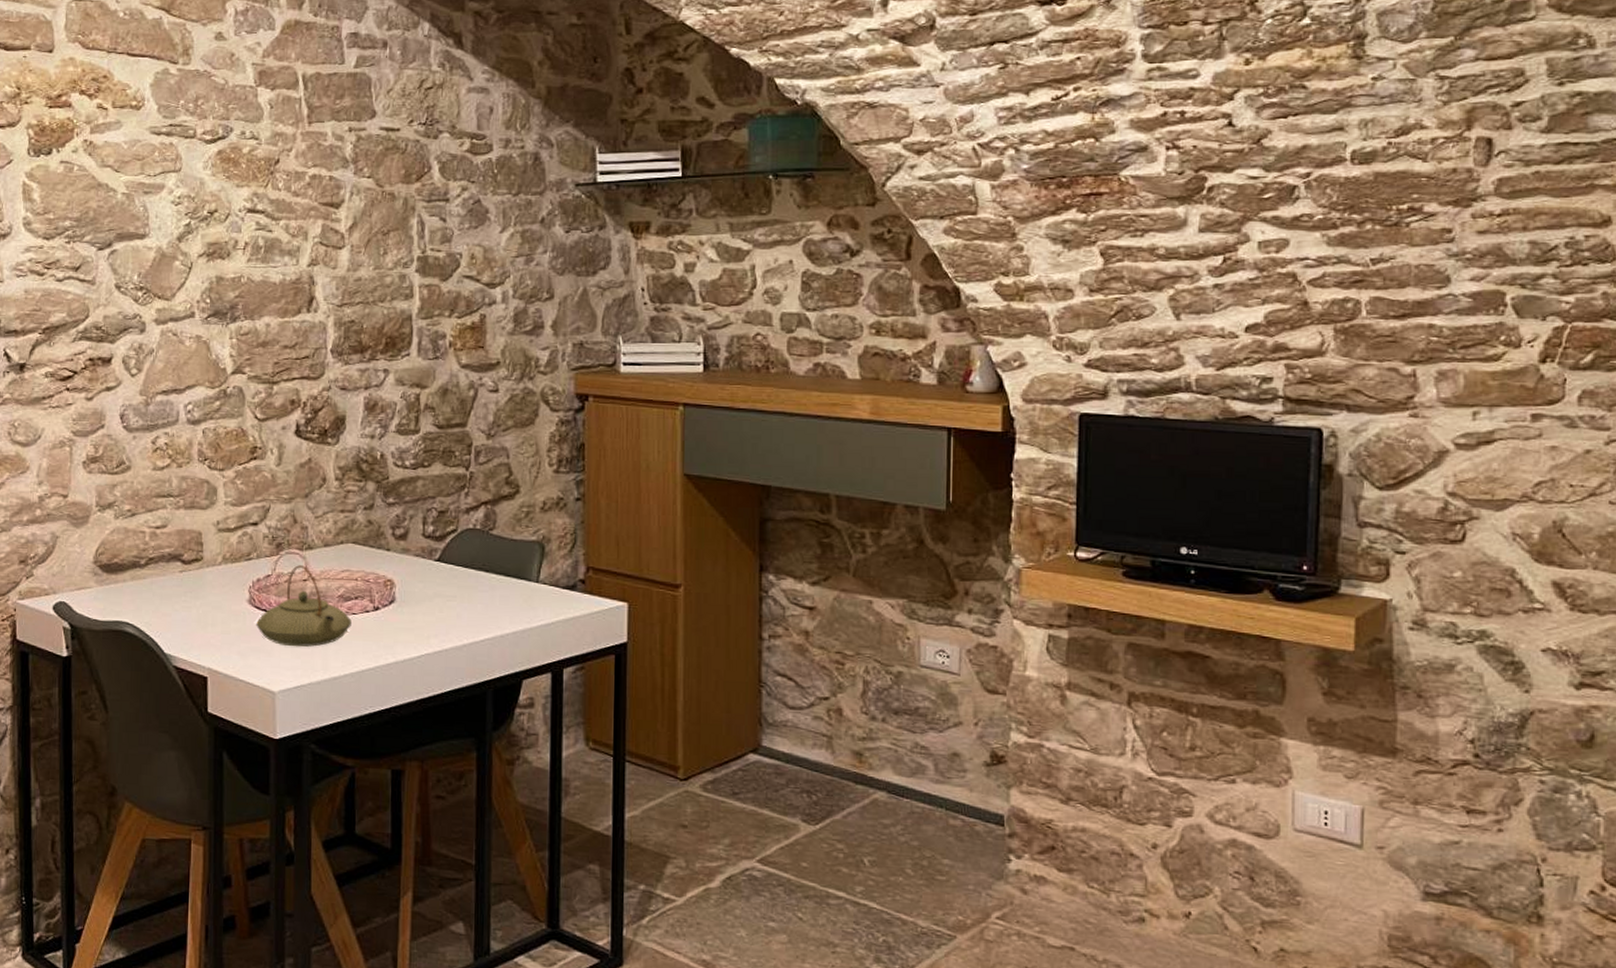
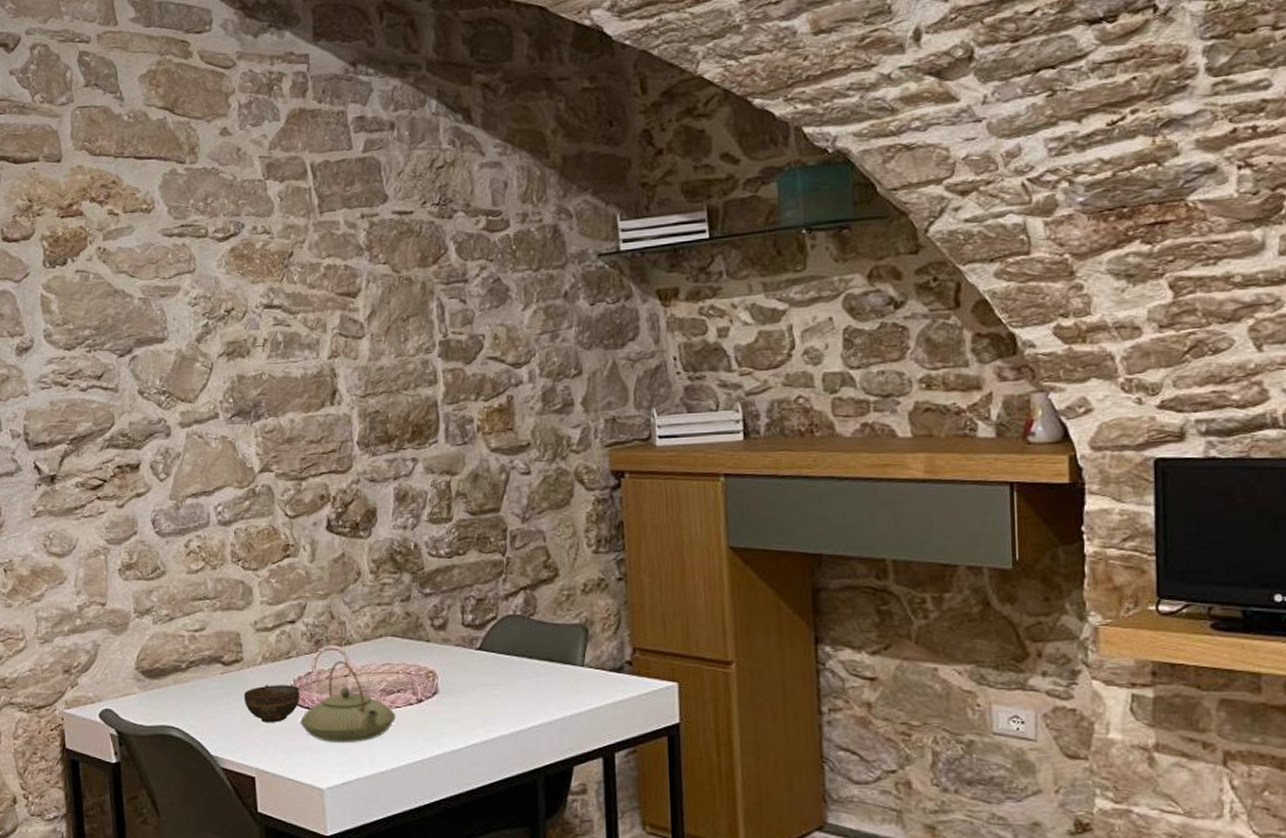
cup: none [201,585,258,623] -> present [243,685,301,722]

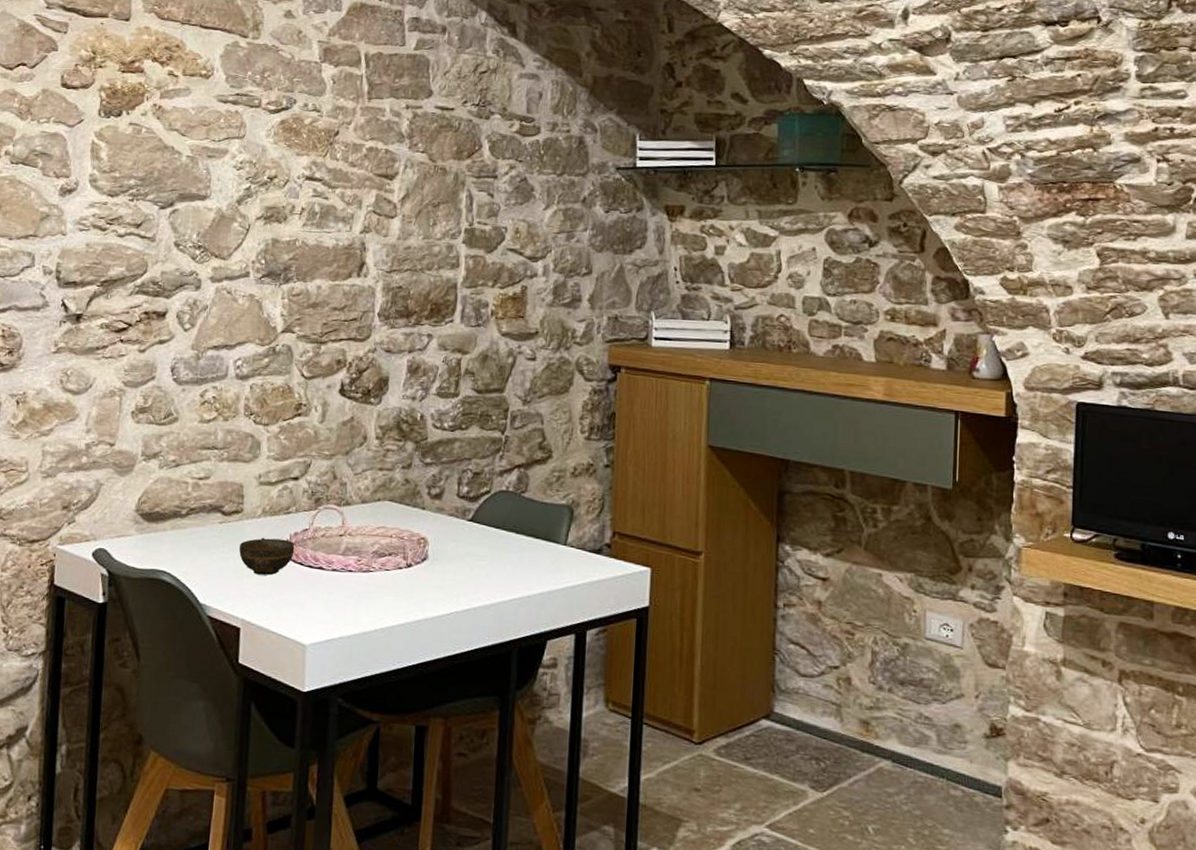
teapot: present [300,661,396,743] -> none [291,520,384,601]

